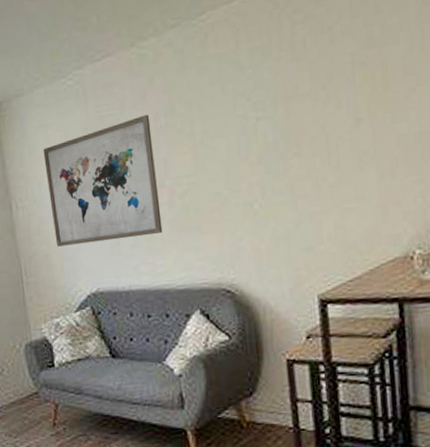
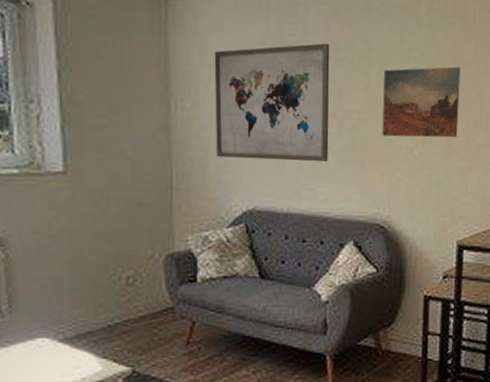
wall art: none [209,103,303,196] -> present [382,66,461,138]

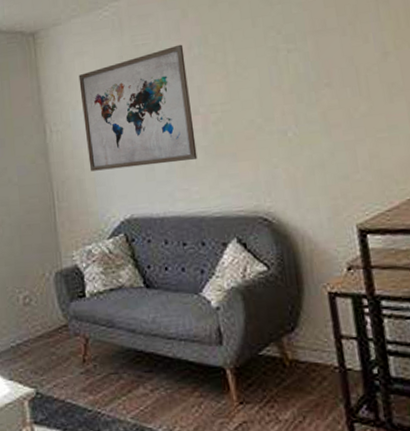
wall art: present [382,66,461,138] -> none [242,37,335,124]

